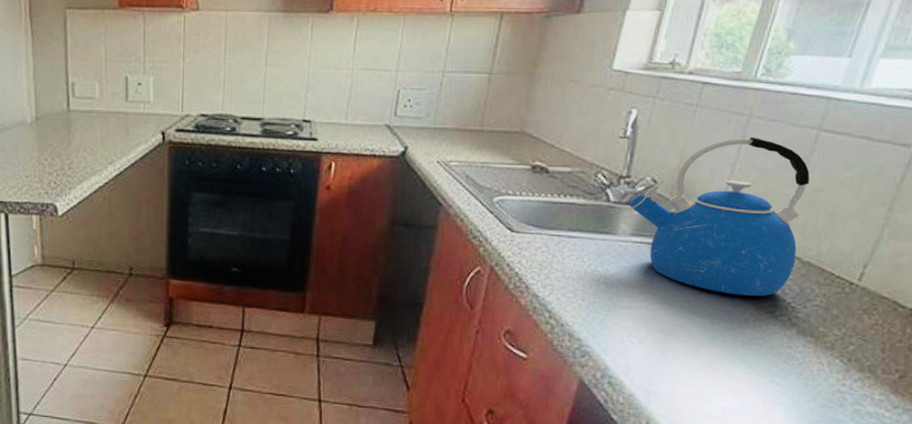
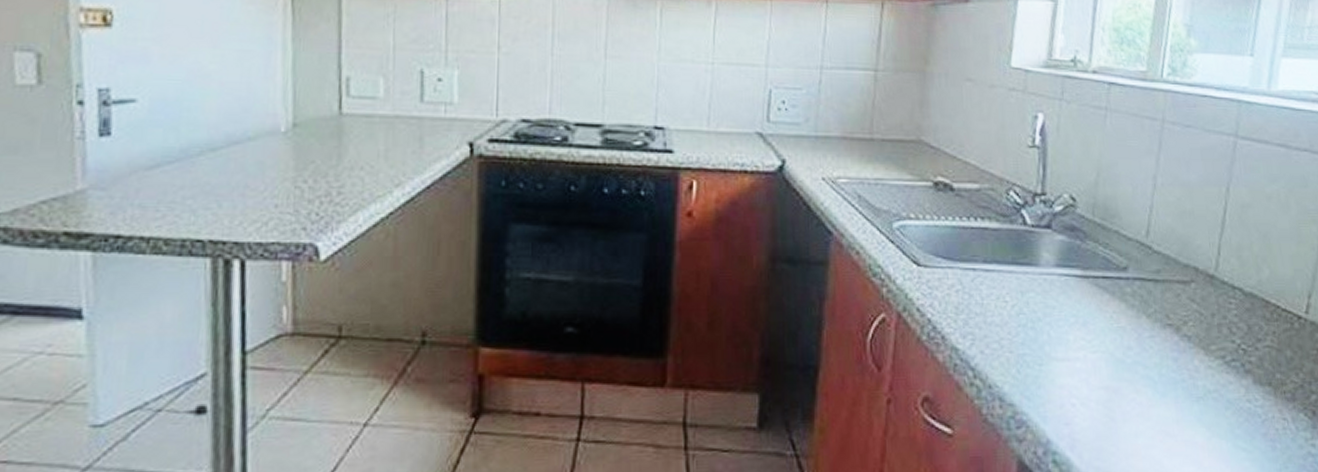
kettle: present [629,136,810,296] -> none [1049,144,1238,338]

